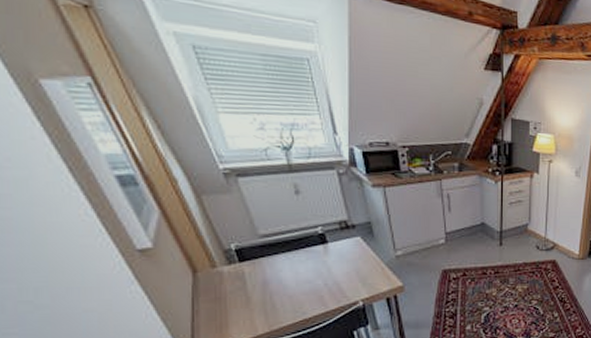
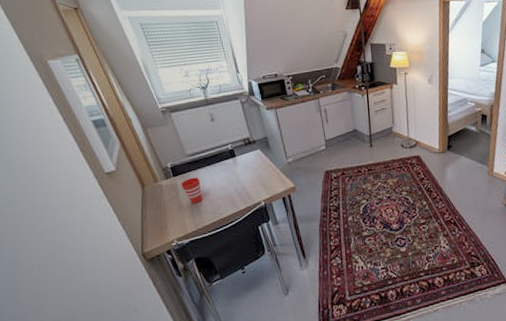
cup: none [249,265,279,299] -> present [180,177,202,204]

